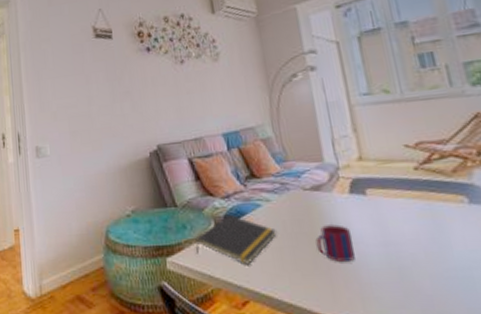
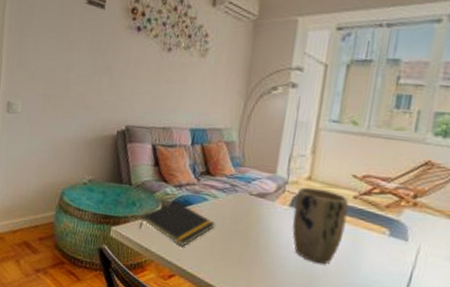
mug: present [316,224,355,262] -> none [246,228,279,261]
plant pot: none [352,167,420,253] -> present [292,187,349,265]

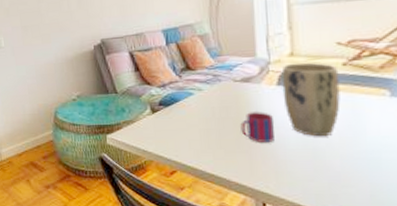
notepad: present [140,201,215,246] -> none [132,100,205,142]
mug: none [246,228,279,261] -> present [240,112,274,142]

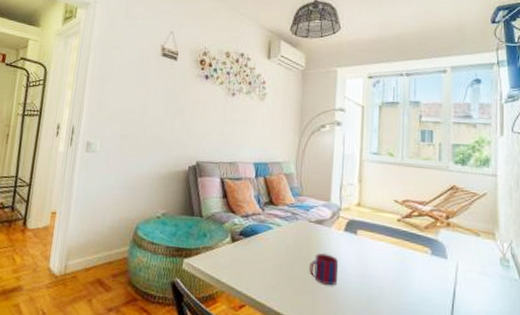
plant pot: present [281,62,341,137] -> none [348,212,394,286]

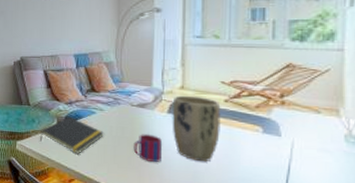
notepad: none [211,231,280,275] -> present [40,116,104,154]
plant pot: none [348,212,394,286] -> present [172,95,221,162]

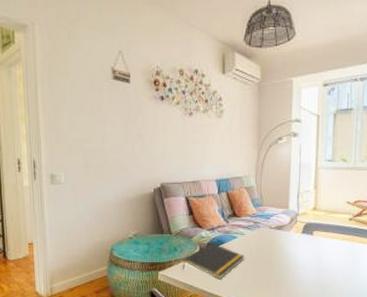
mug: present [133,134,162,162] -> none [271,254,296,280]
plant pot: present [172,95,221,162] -> none [305,216,346,276]

